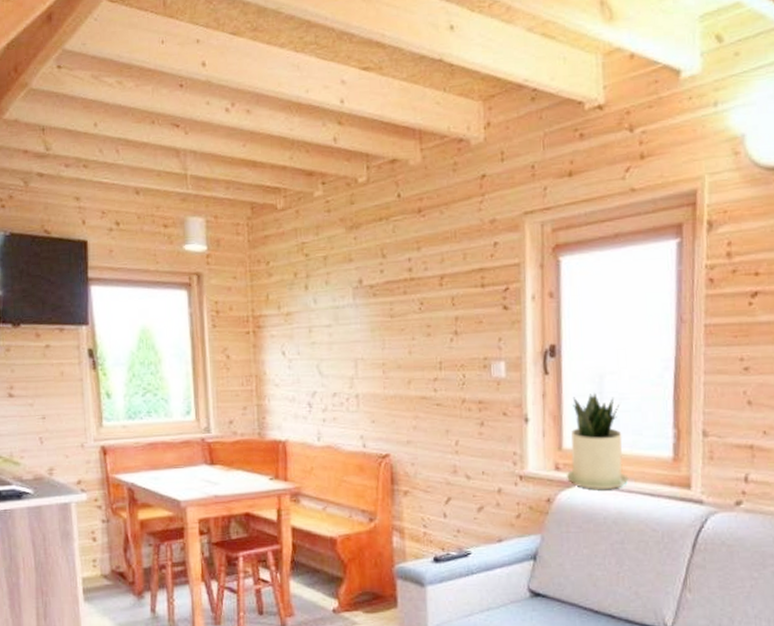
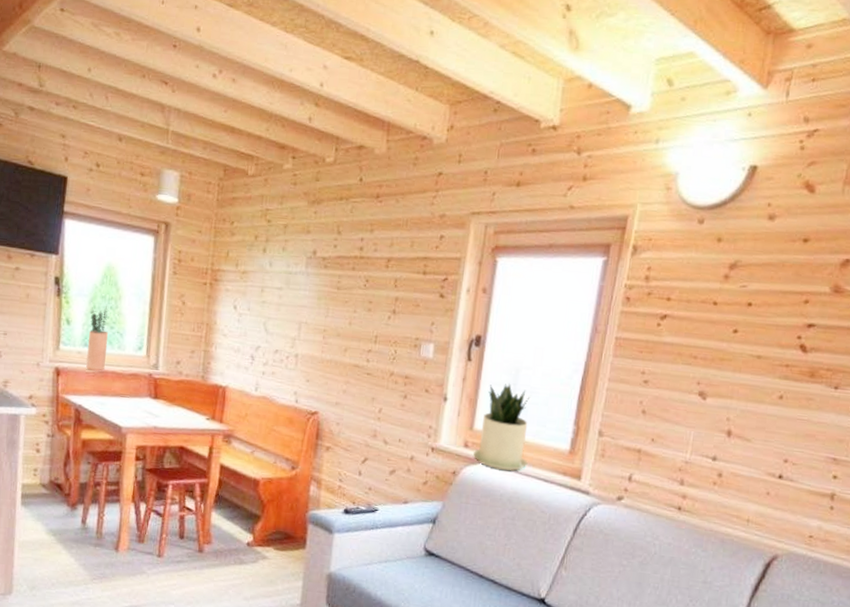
vase: none [130,371,154,444] -> present [86,305,109,371]

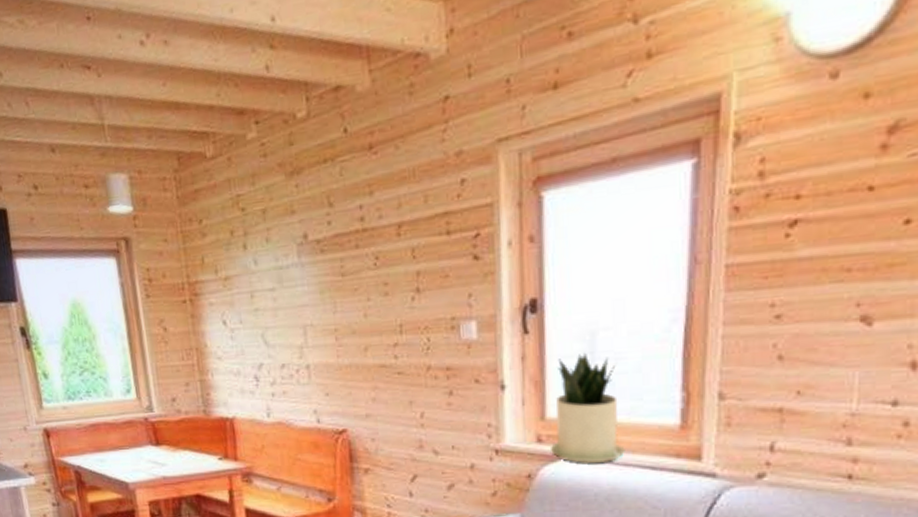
vase: present [86,305,109,371] -> none [66,348,96,426]

